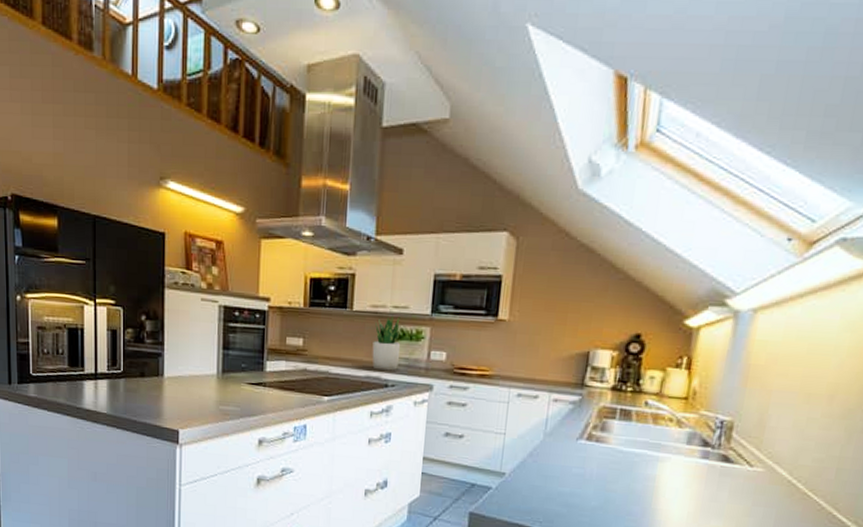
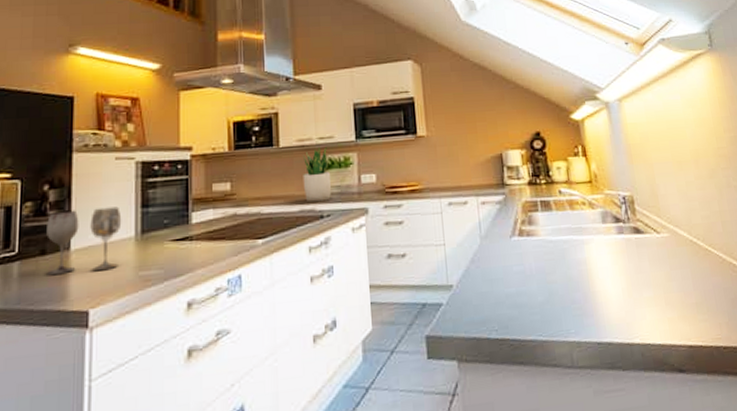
wineglass: none [145,340,206,400] -> present [46,206,122,276]

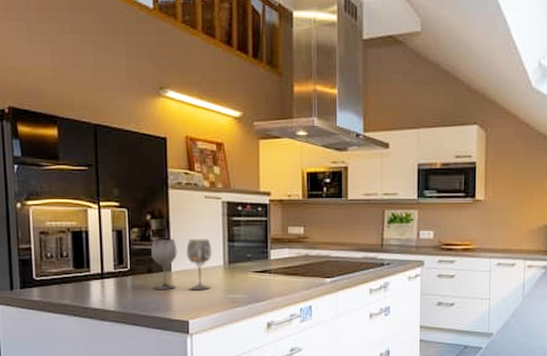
planter: present [302,146,332,203] -> none [368,201,393,251]

